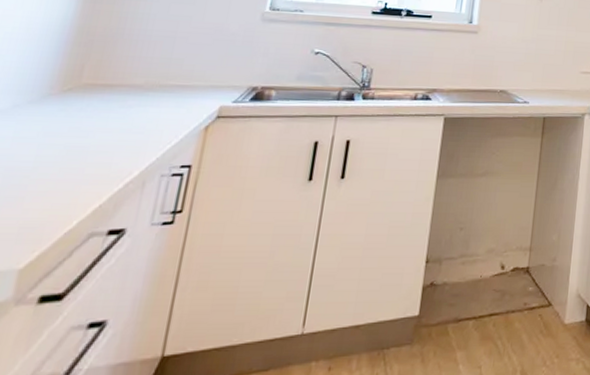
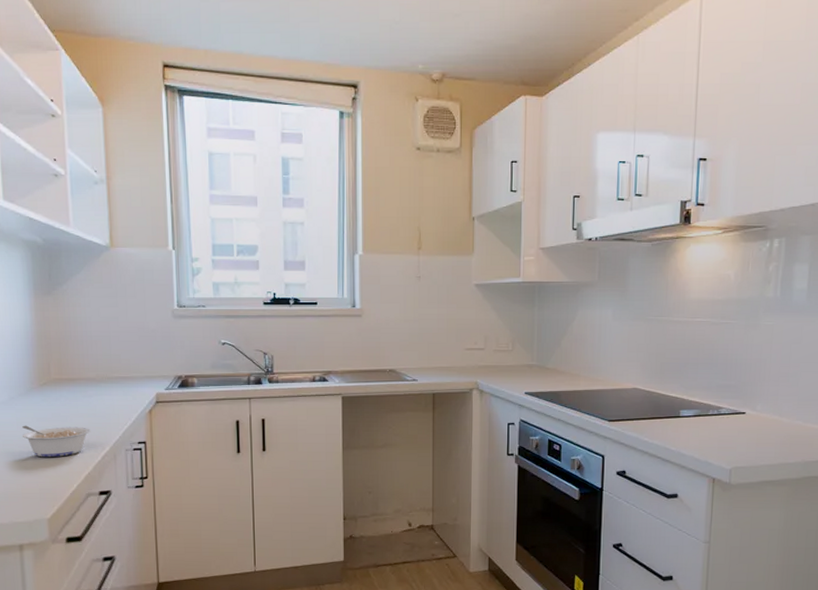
legume: none [16,141,119,185] -> present [22,425,91,458]

